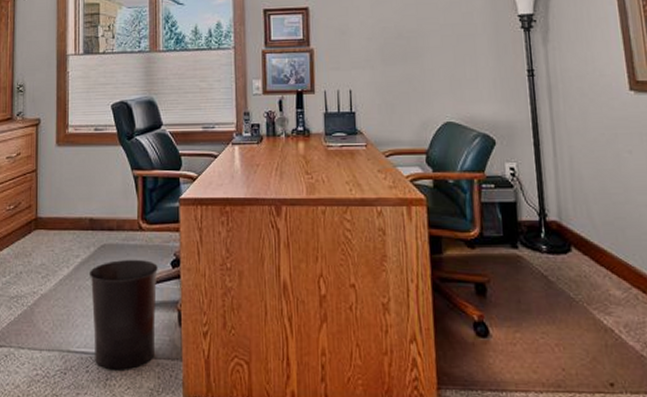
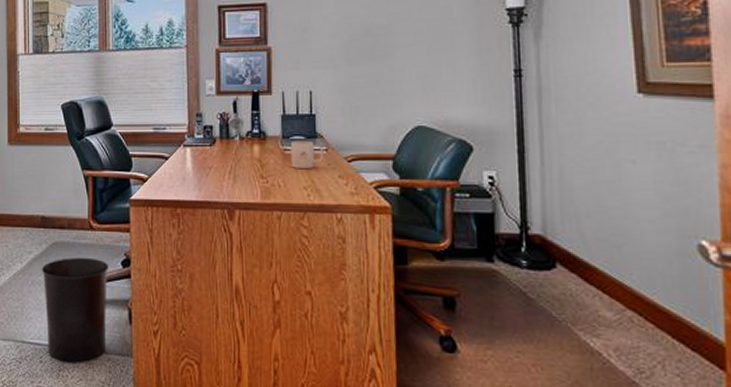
mug: none [332,137,364,165] -> present [290,140,324,170]

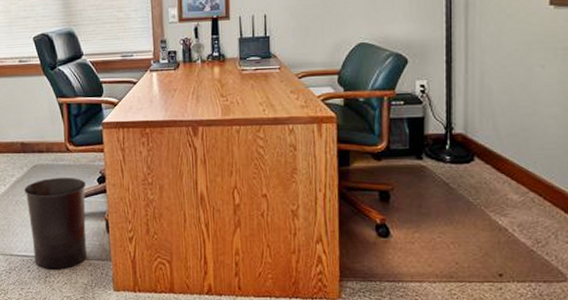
mug: present [290,140,324,170] -> none [247,60,278,87]

